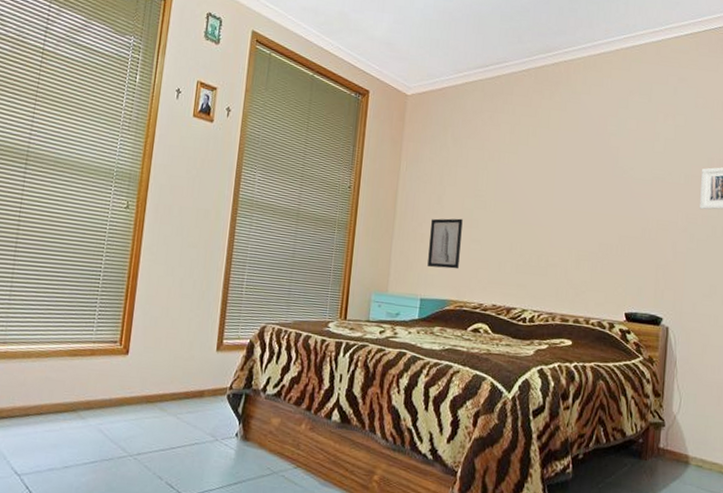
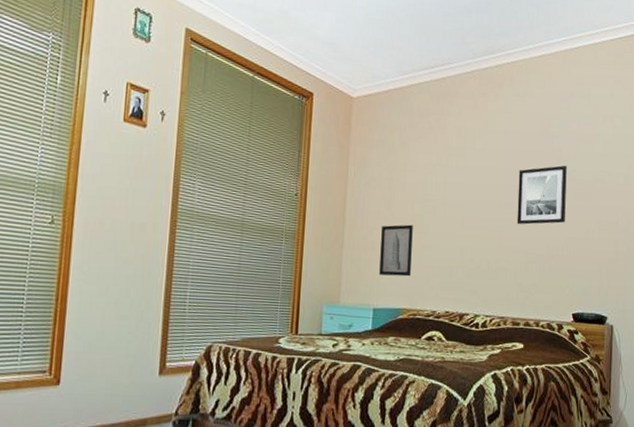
wall art: none [569,163,624,222] -> present [517,165,567,225]

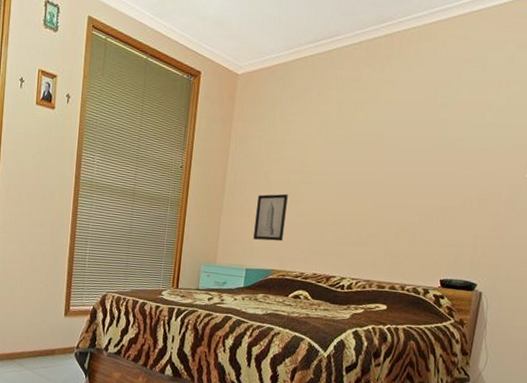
wall art: present [517,165,567,225] -> none [391,135,452,195]

